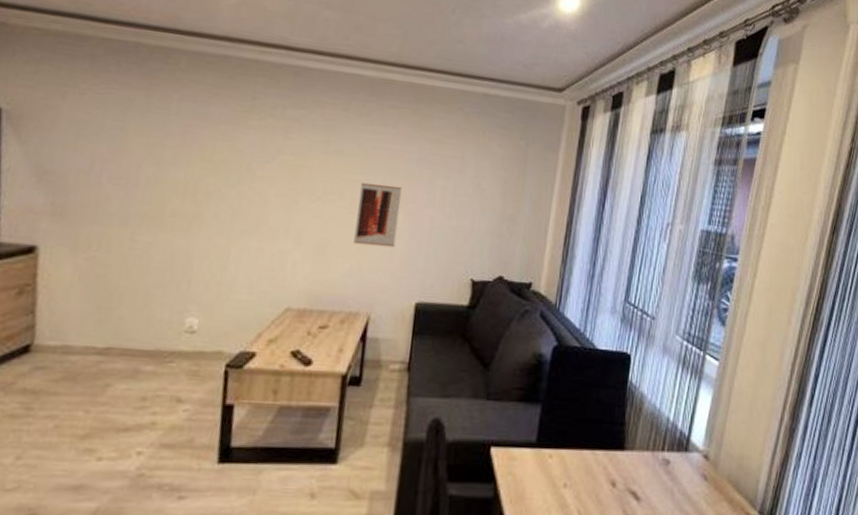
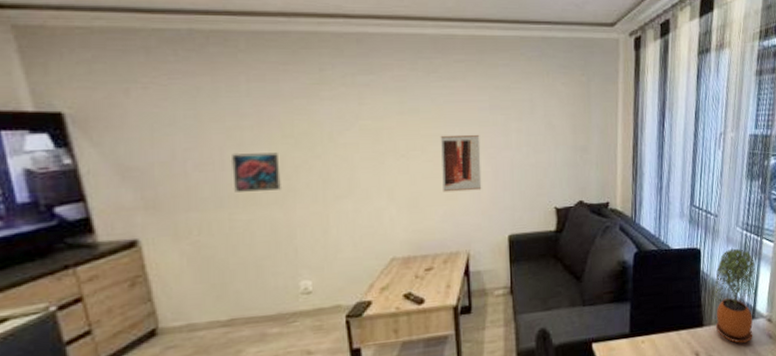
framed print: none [142,170,194,216] -> present [232,152,281,192]
potted plant: none [638,360,695,480] -> present [711,248,756,343]

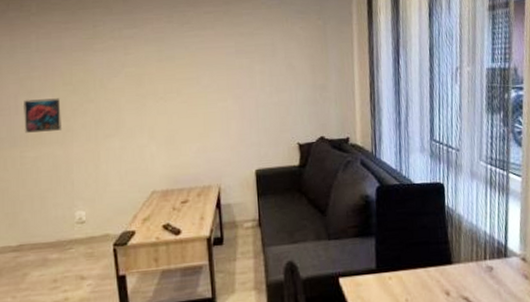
wall art: present [440,134,482,192] -> none [193,76,230,131]
potted plant: present [711,248,756,343] -> none [458,183,507,283]

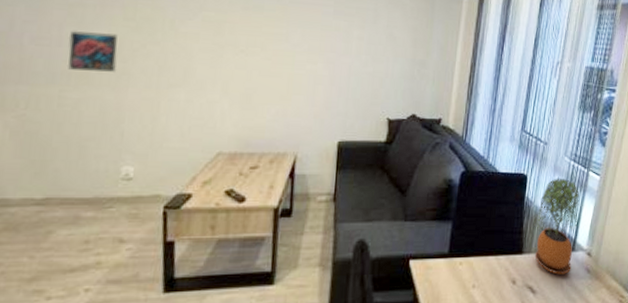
potted plant: none [458,183,507,283] -> present [534,178,580,275]

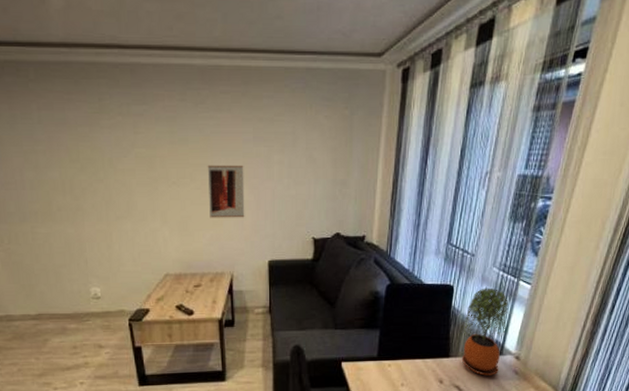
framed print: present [68,30,118,72] -> none [30,174,71,209]
wall art: none [278,35,321,94] -> present [207,165,245,218]

